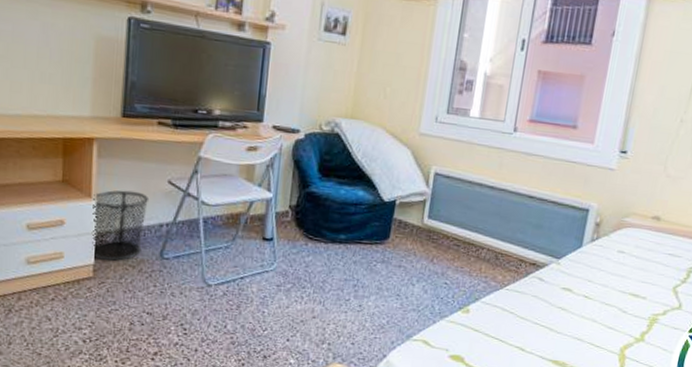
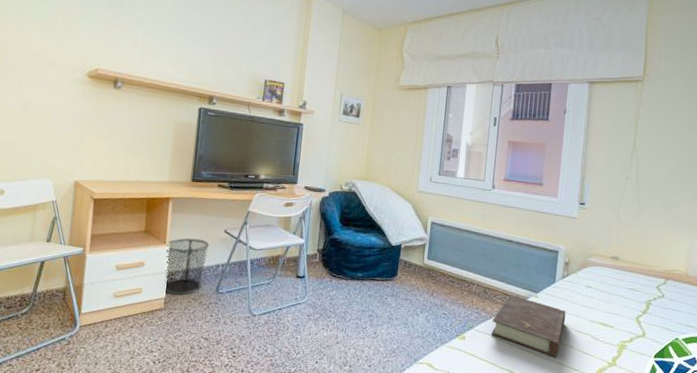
book: none [501,261,592,332] -> present [491,295,566,357]

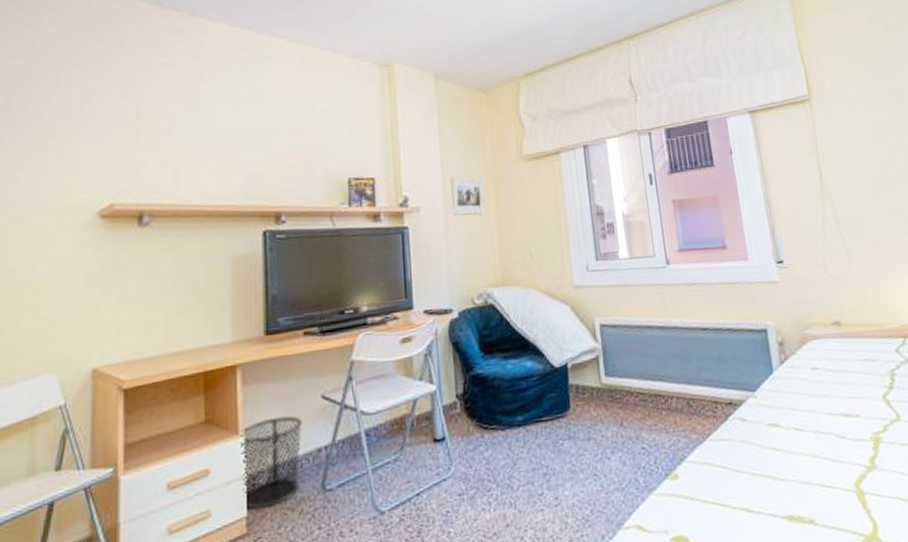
book: present [491,295,566,357] -> none [707,401,802,475]

